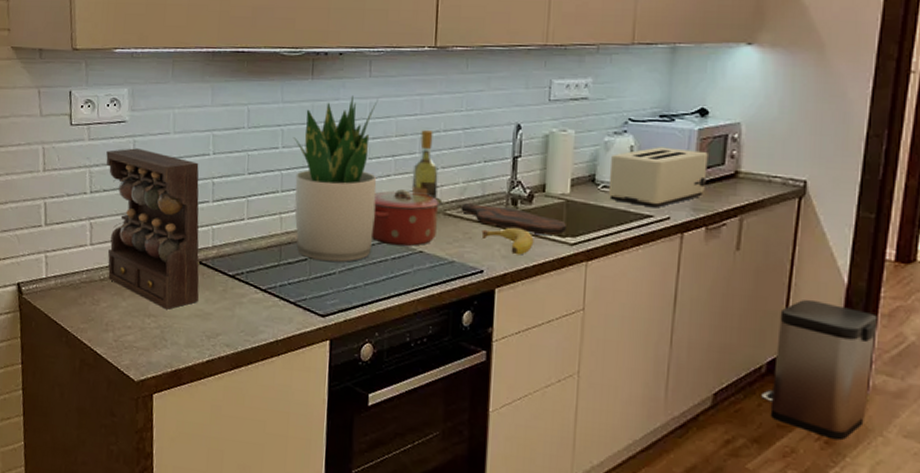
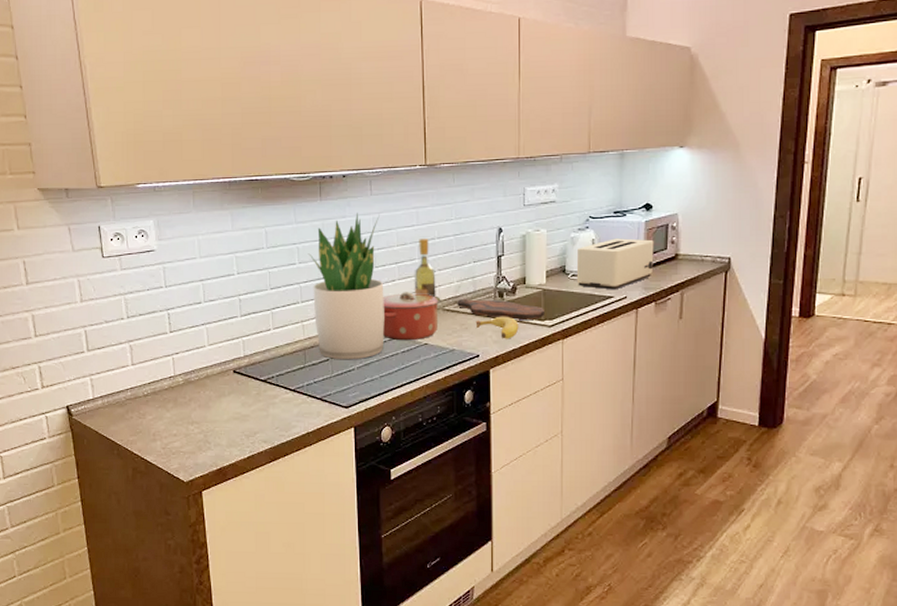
spice rack: present [106,148,200,309] -> none [139,274,237,415]
pedal bin: present [761,300,878,440] -> none [704,355,788,464]

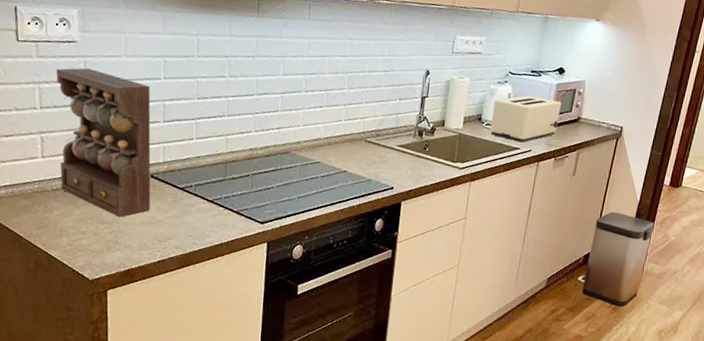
spice rack: none [139,274,237,415] -> present [56,68,151,217]
planter: present [308,213,385,360] -> none [239,35,315,179]
casserole: present [383,292,441,341] -> none [305,119,365,167]
bottle: present [414,239,436,297] -> none [339,70,363,128]
cutting board: present [457,299,544,320] -> none [379,133,458,161]
fruit: present [475,316,519,339] -> none [393,153,433,176]
pedal bin: none [704,355,788,464] -> present [578,212,655,307]

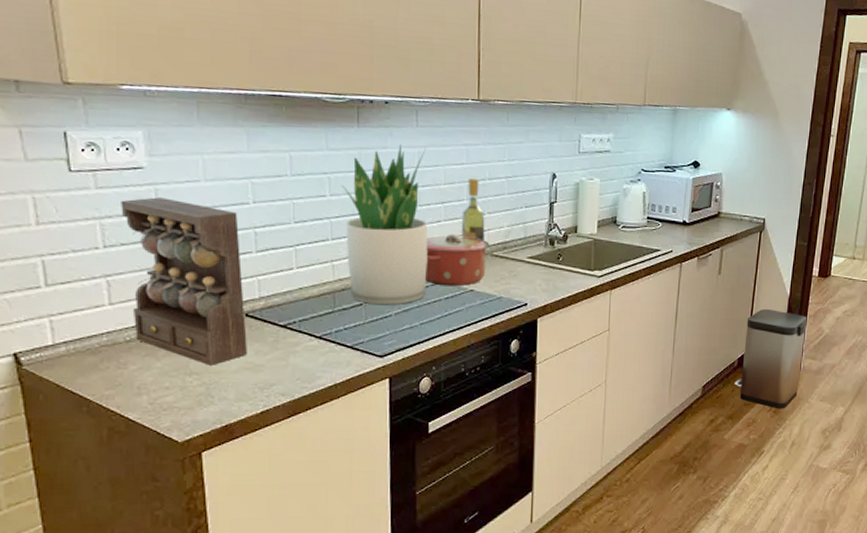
planter: none [239,35,315,179] -> present [341,144,428,306]
casserole: none [305,119,365,167] -> present [425,234,490,287]
bottle: none [339,70,363,128] -> present [461,178,485,241]
toaster: present [489,95,562,143] -> none [626,193,700,244]

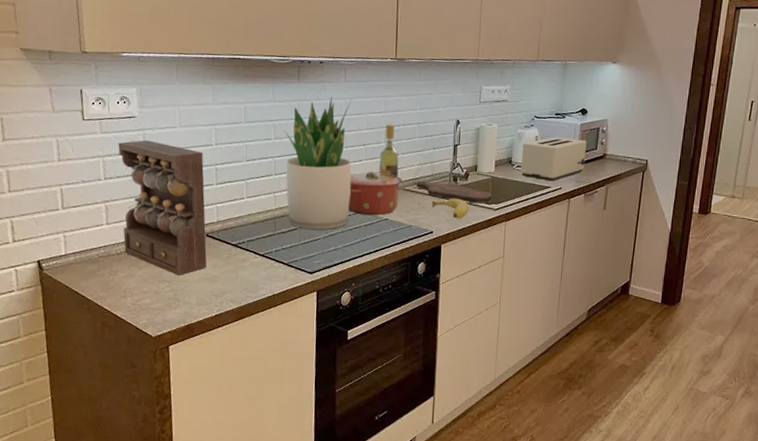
cutting board: none [506,245,594,269] -> present [416,181,492,203]
fruit: none [525,264,569,288] -> present [431,198,469,219]
toaster: none [626,193,700,244] -> present [520,137,587,181]
pedal bin: present [734,309,807,409] -> none [617,242,688,335]

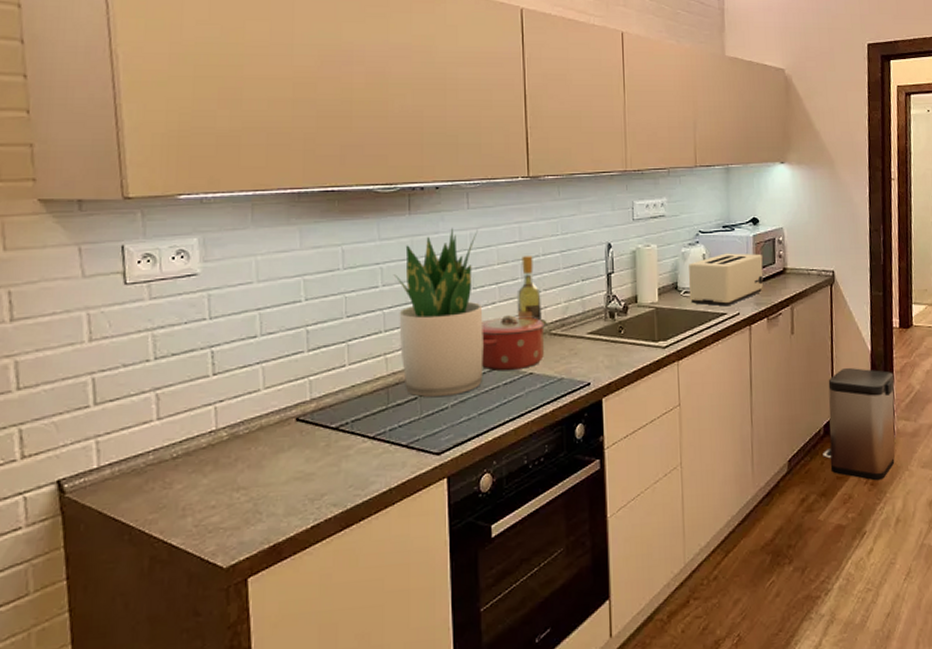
spice rack: present [118,140,207,275] -> none [173,303,299,478]
cutting board: present [416,181,492,203] -> none [565,321,658,342]
fruit: present [431,198,469,219] -> none [585,338,632,364]
pedal bin: none [617,242,688,335] -> present [823,368,896,481]

